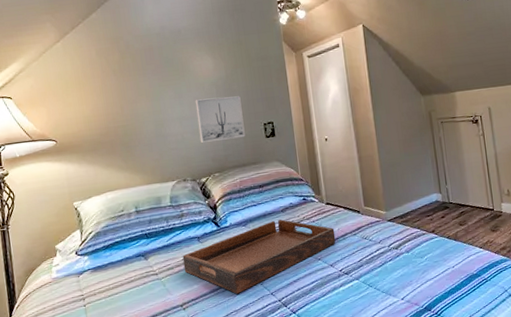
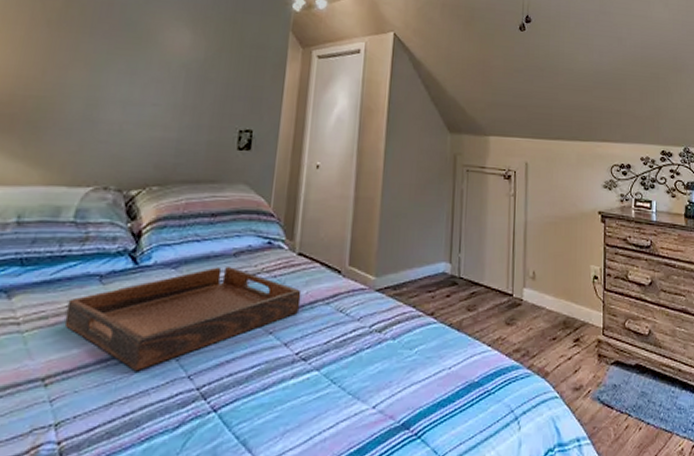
wall art: present [195,96,246,144] -> none [144,82,217,144]

